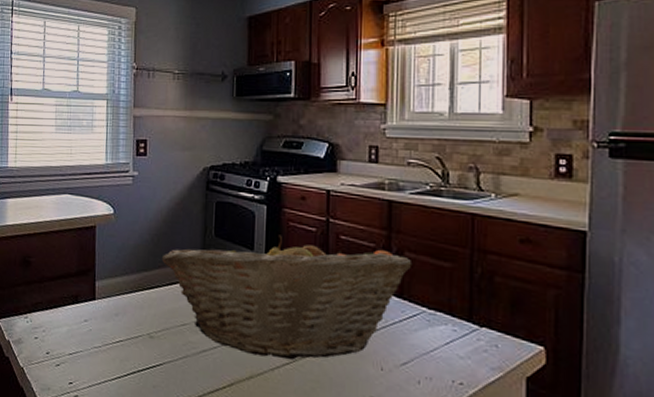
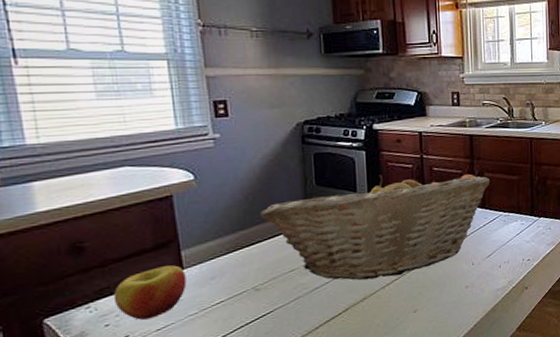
apple: none [43,293,97,342] -> present [113,265,187,320]

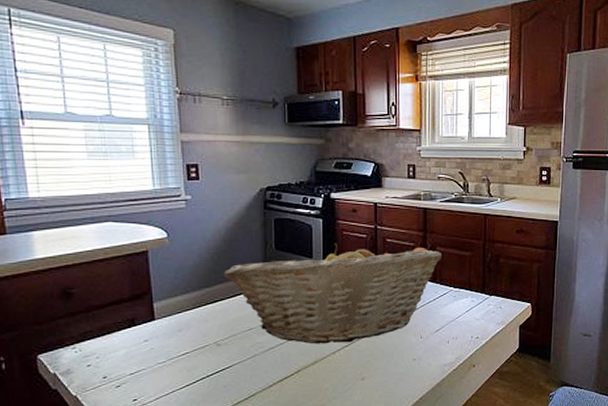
apple: present [113,265,187,320] -> none [95,316,157,363]

